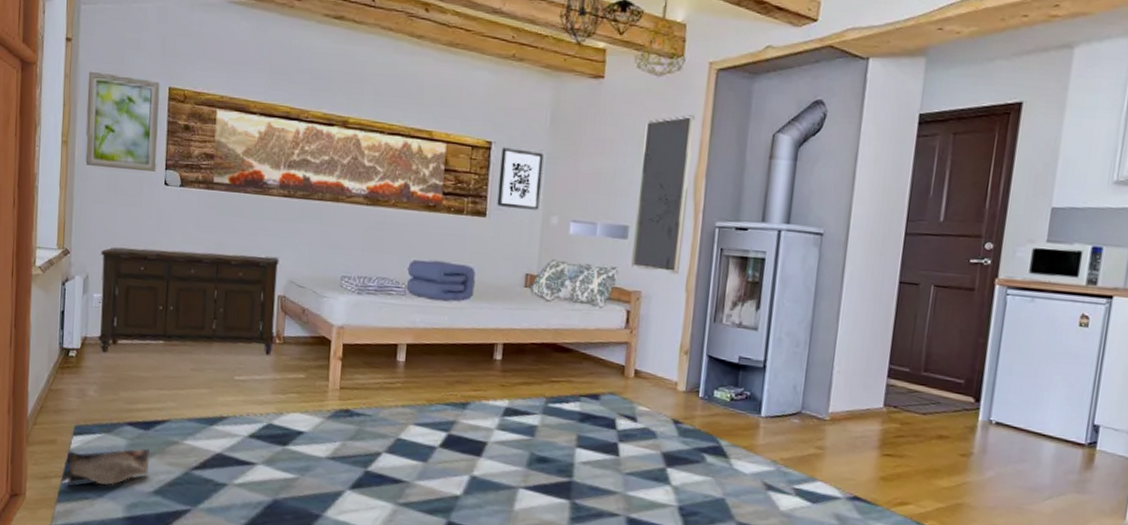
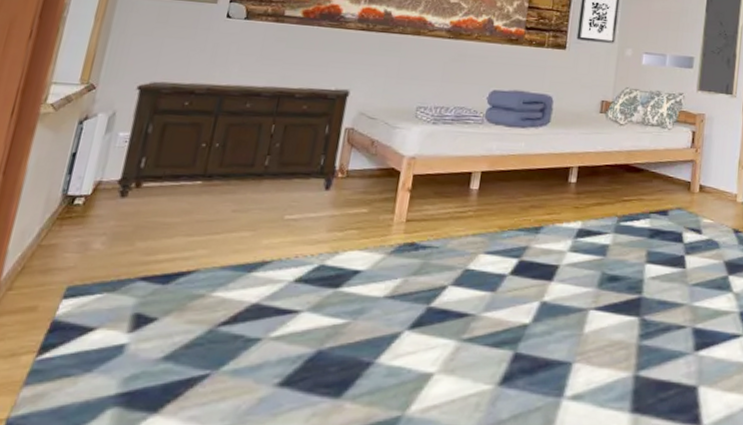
bag: present [67,448,151,486] -> none [43,306,167,361]

